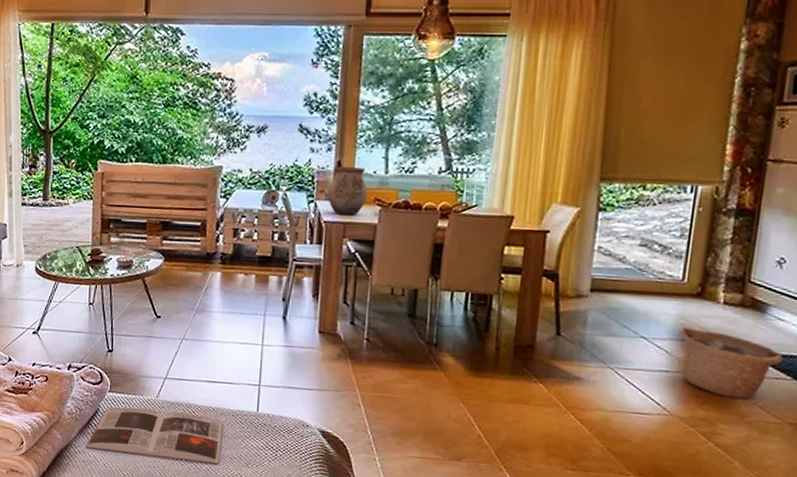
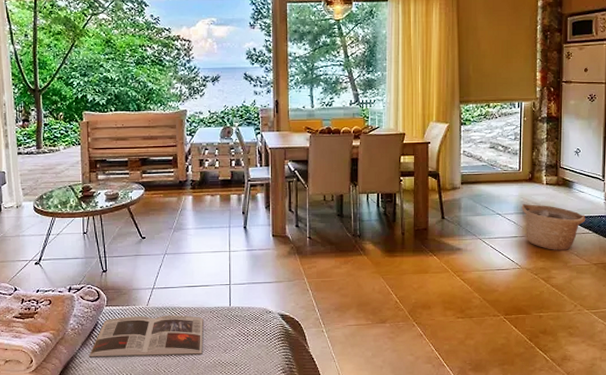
vase: present [327,167,369,216] -> none [269,105,301,142]

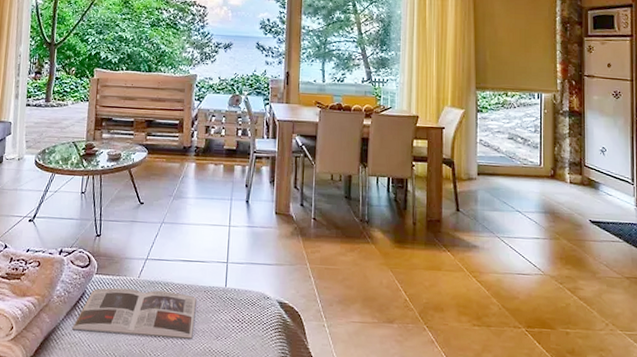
basket: present [521,204,585,250] -> none [543,203,614,259]

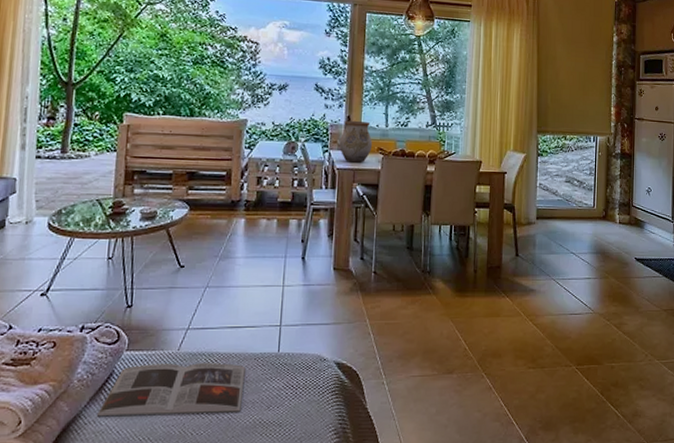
vase: none [279,76,311,116] -> present [339,121,373,163]

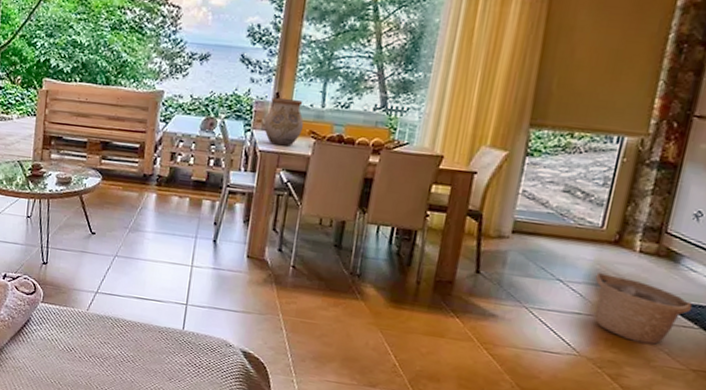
magazine: present [97,363,246,416] -> none [16,317,150,378]
basket: none [595,243,656,294] -> present [595,273,692,345]

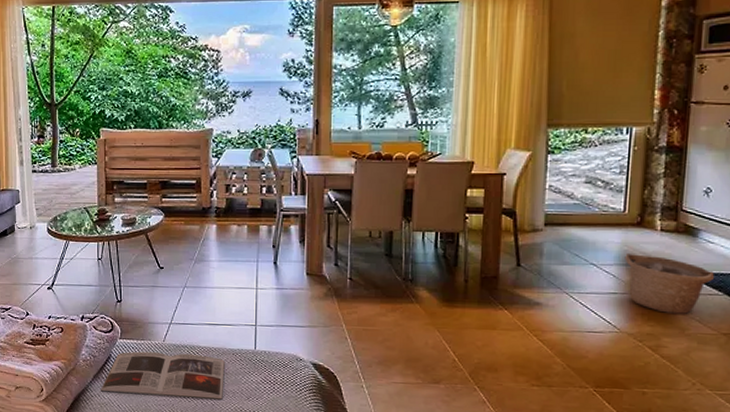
magazine: none [16,317,150,378] -> present [101,351,225,400]
vase: present [263,98,304,147] -> none [307,125,345,168]

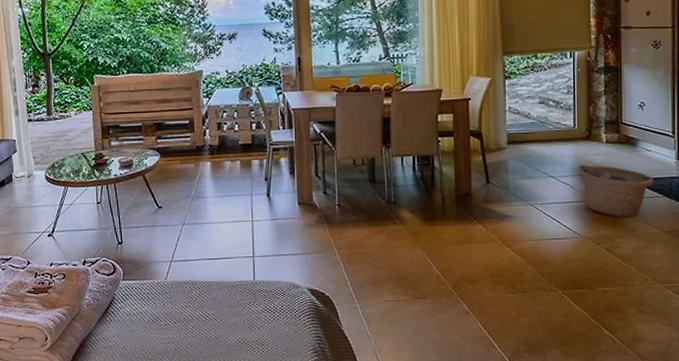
magazine: present [101,351,225,400] -> none [106,290,227,334]

